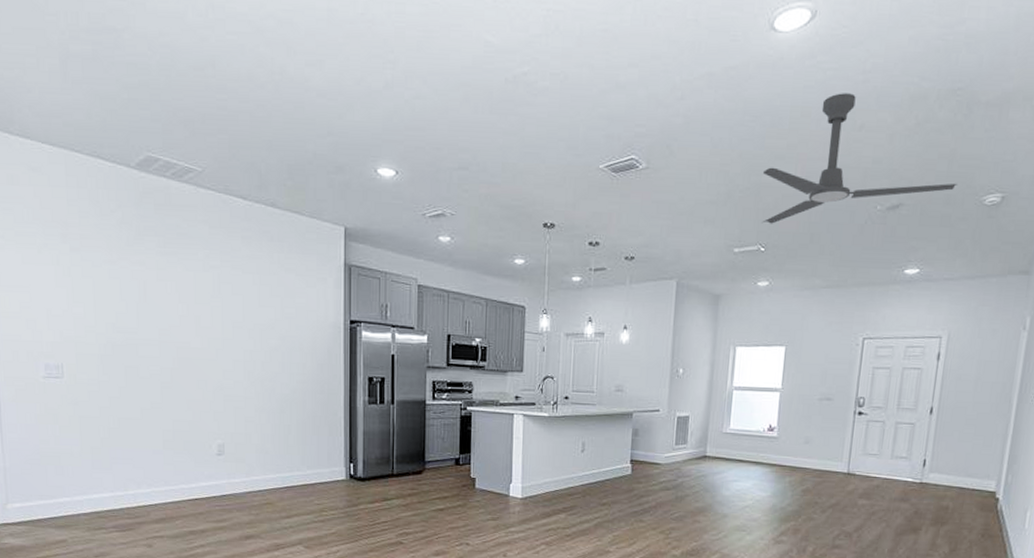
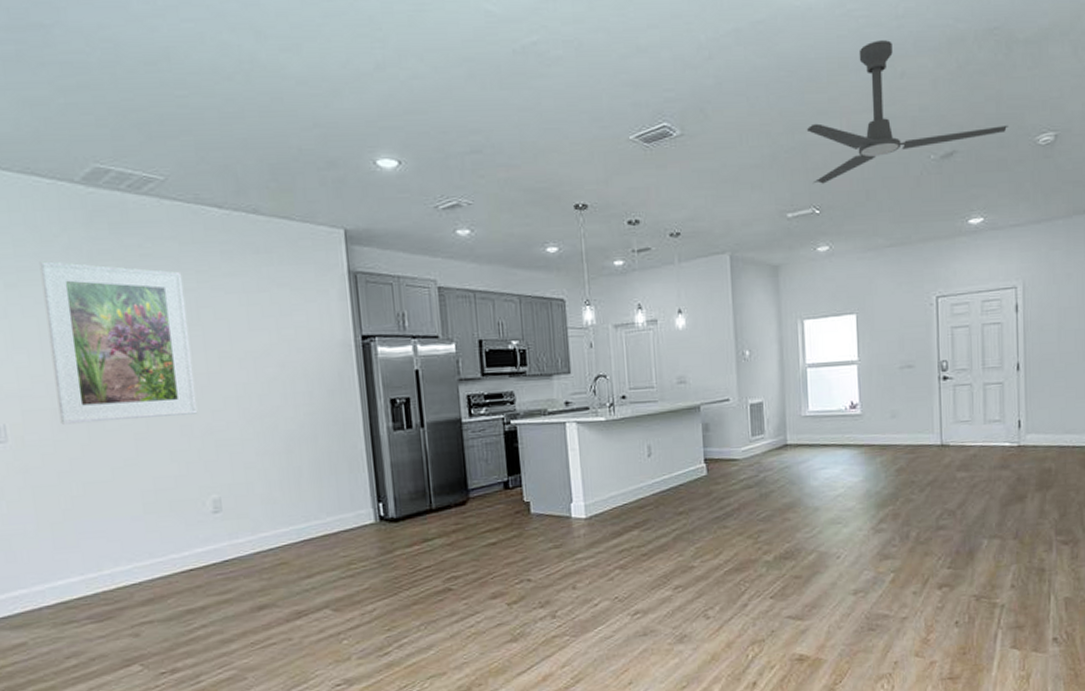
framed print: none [98,232,212,372] -> present [39,261,198,425]

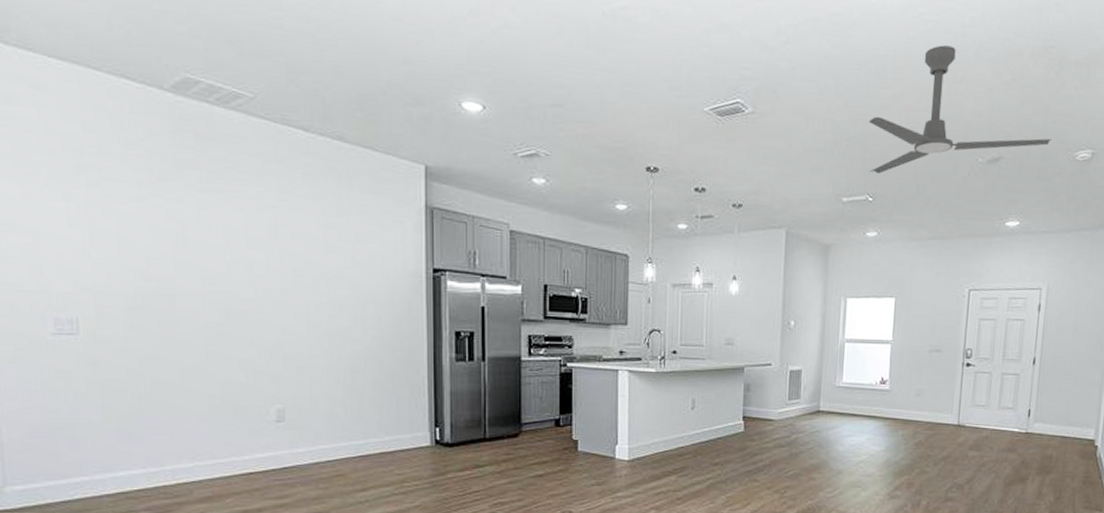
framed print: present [39,261,198,425] -> none [123,163,269,327]

